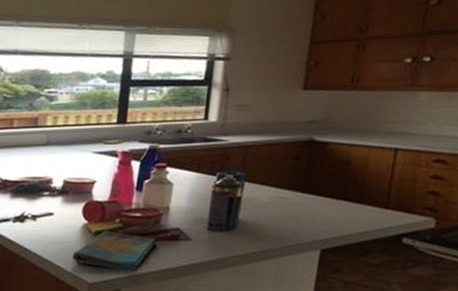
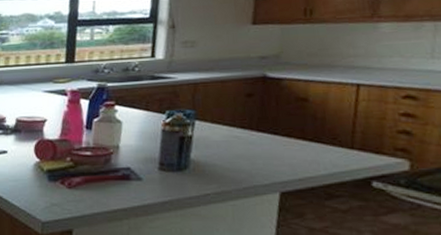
dish towel: present [72,230,157,272] -> none [26,169,108,212]

